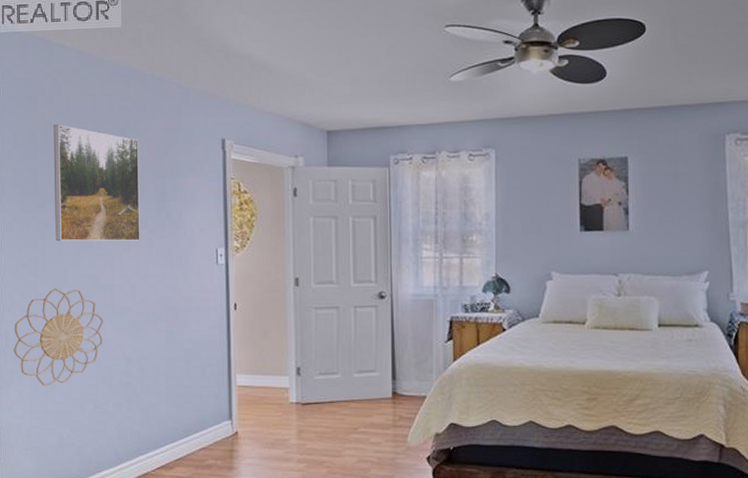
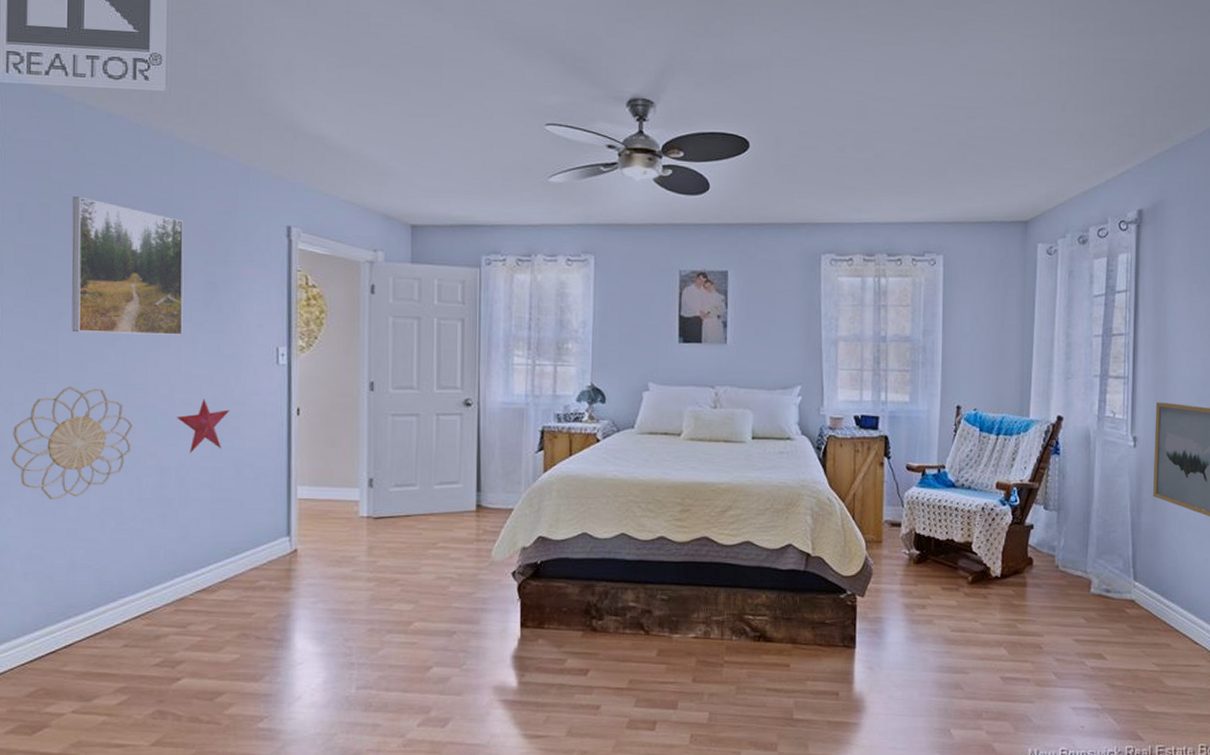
decorative star: none [138,297,180,346] -> present [177,399,230,454]

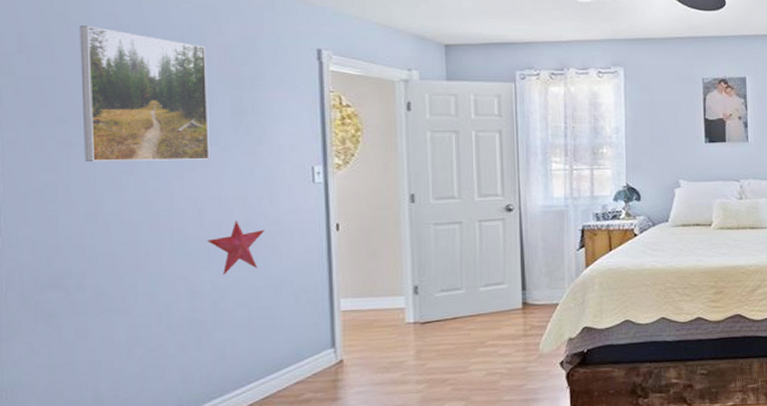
decorative wall piece: present [11,386,133,500] -> none [20,217,159,333]

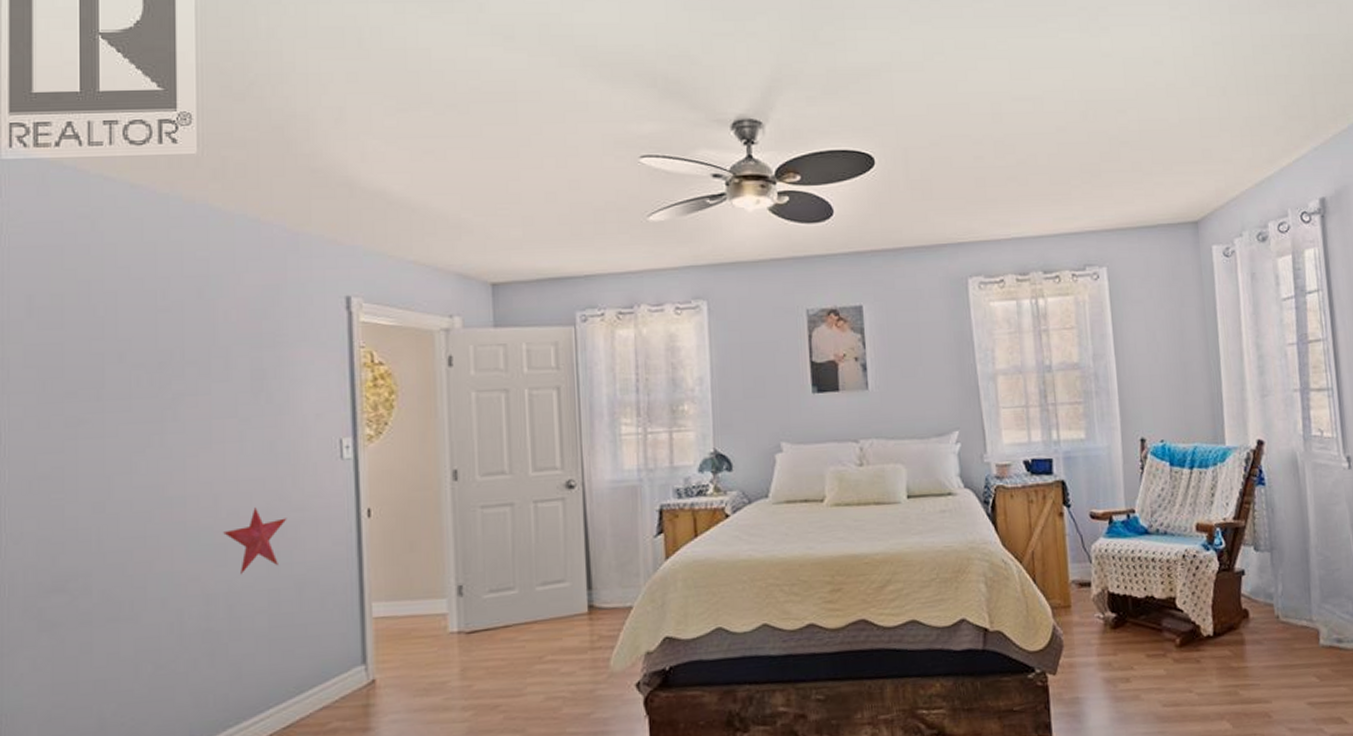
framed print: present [79,25,210,162] -> none [91,282,227,442]

